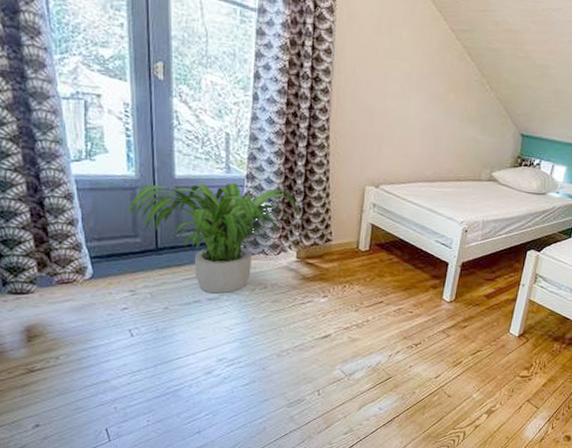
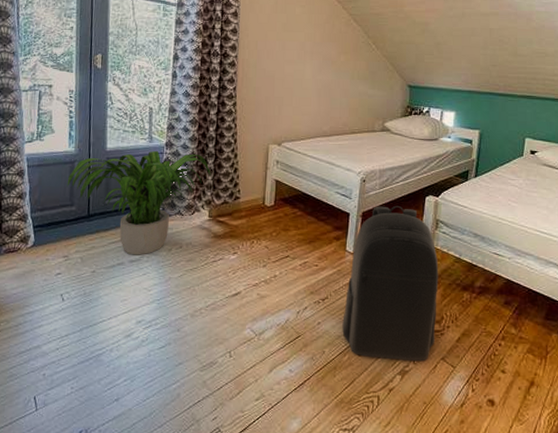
backpack: none [433,257,533,402] -> present [342,206,439,361]

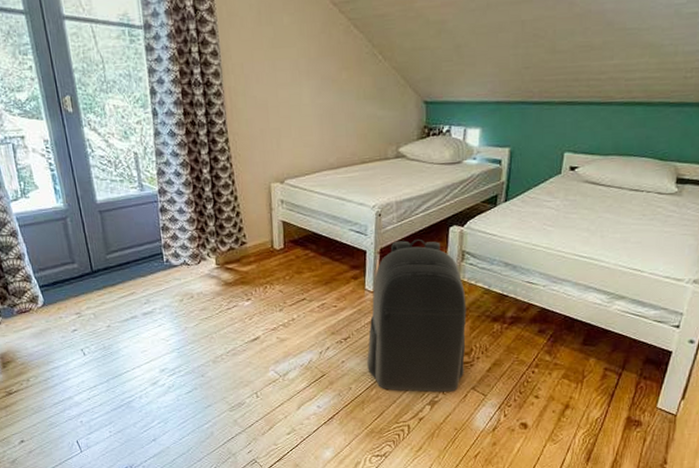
potted plant: present [67,150,211,255] -> none [63,199,212,308]

